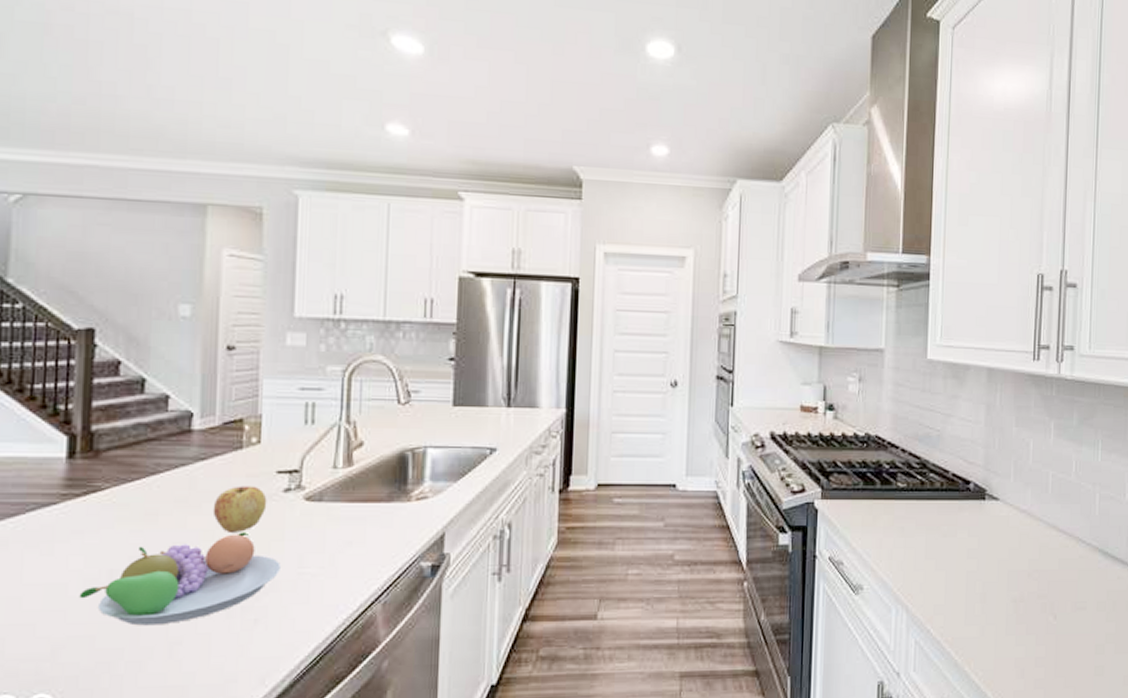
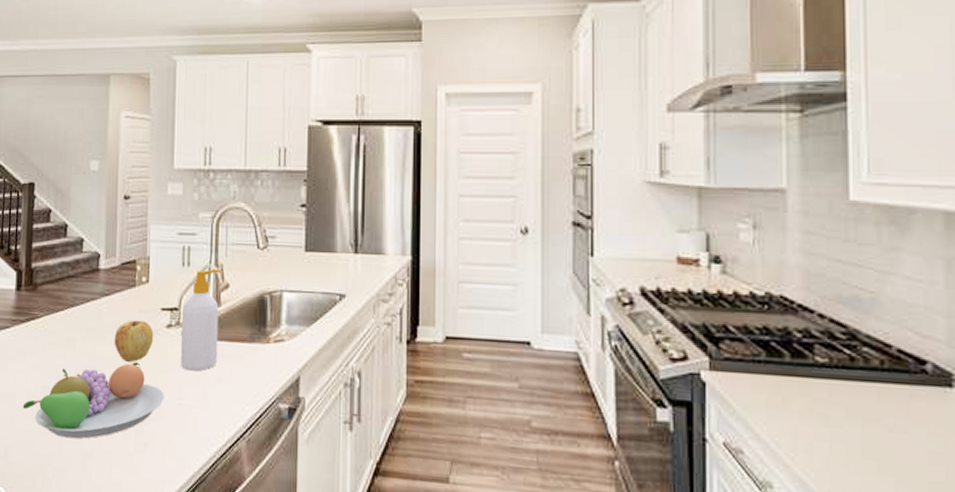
soap bottle: none [302,426,354,537] -> present [181,269,221,371]

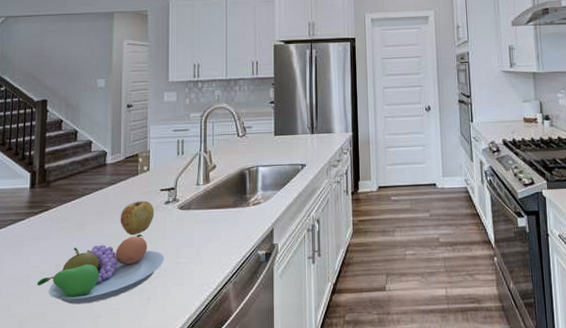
soap bottle: present [181,269,221,371] -> none [178,155,209,235]

